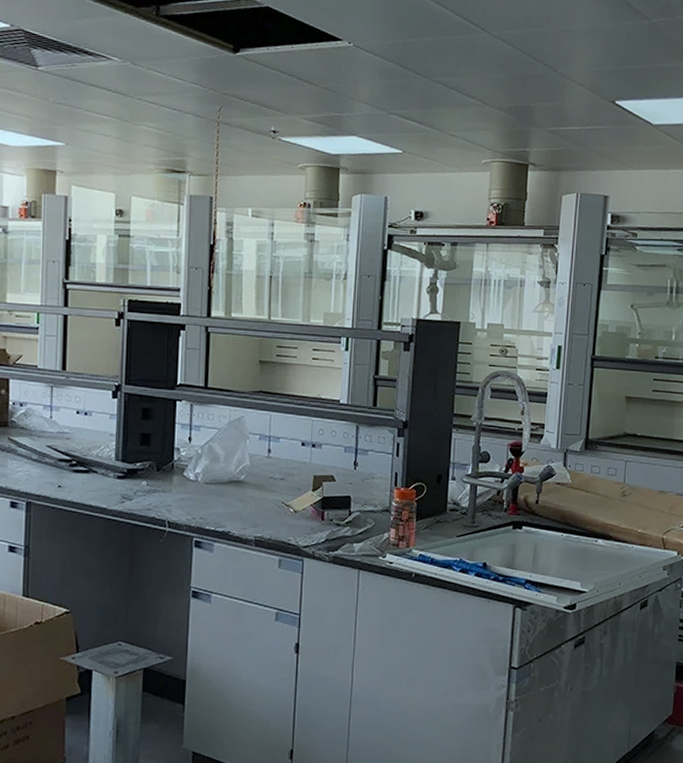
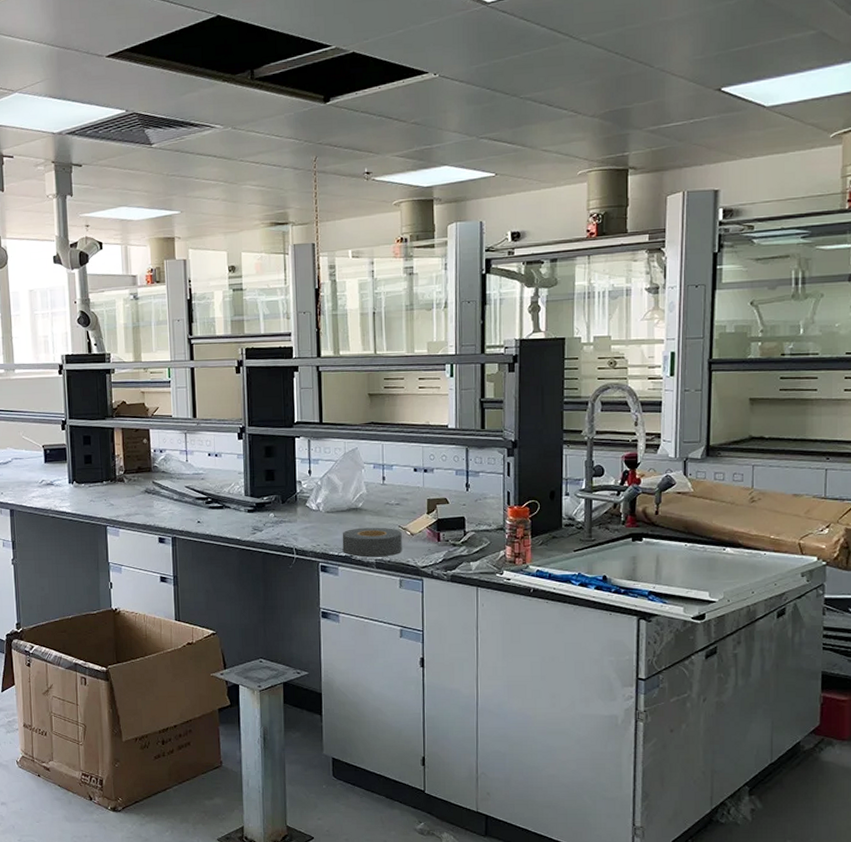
adhesive tape: none [220,502,285,534] -> present [342,527,402,557]

